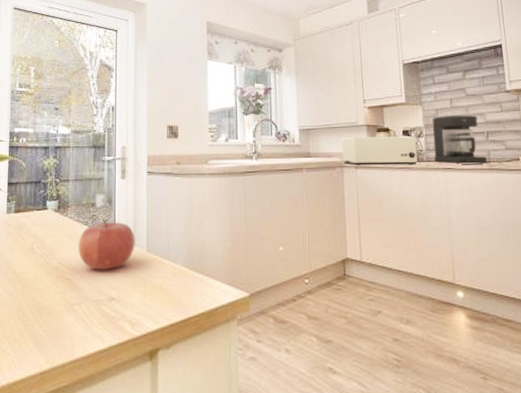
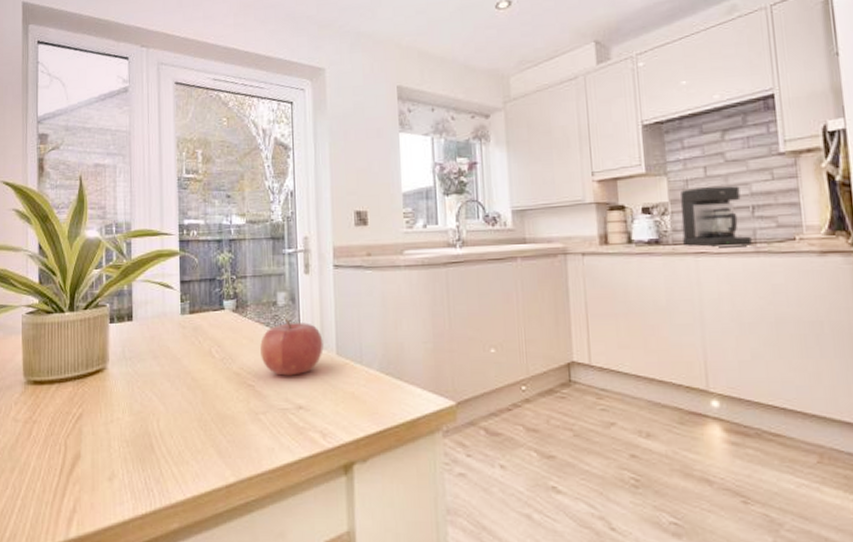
toaster: present [341,136,418,166] -> none [564,214,662,252]

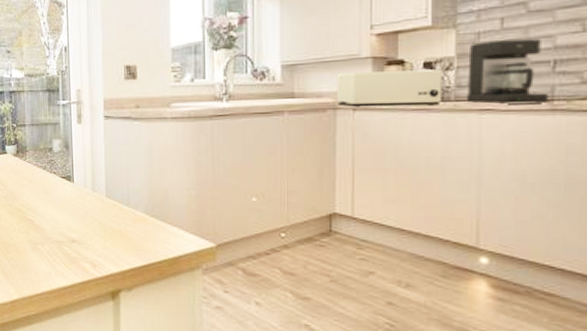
fruit: present [260,319,323,376] -> none [38,164,94,213]
toaster: none [564,214,662,252] -> present [336,69,443,107]

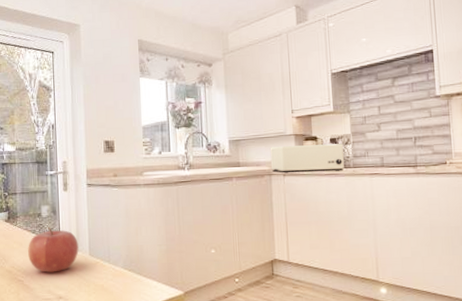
fruit: none [38,164,94,213] -> present [28,227,79,273]
coffee maker: present [467,39,548,105] -> none [359,121,414,170]

